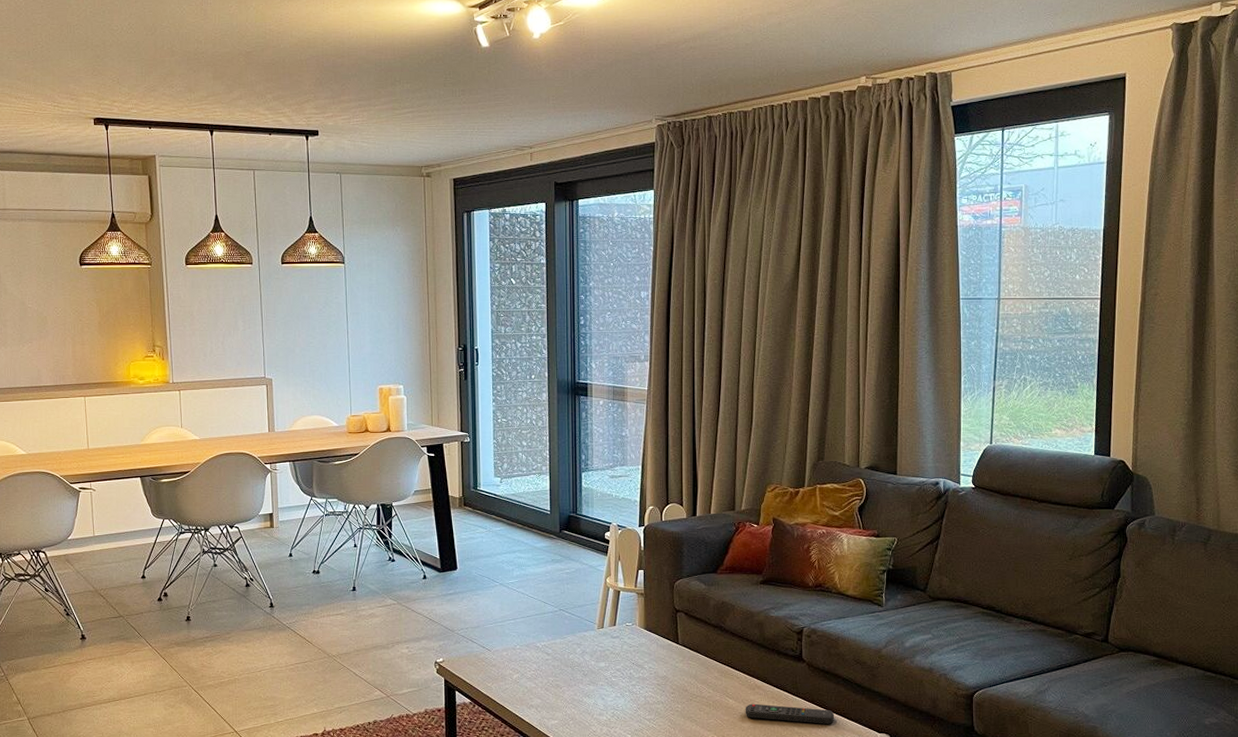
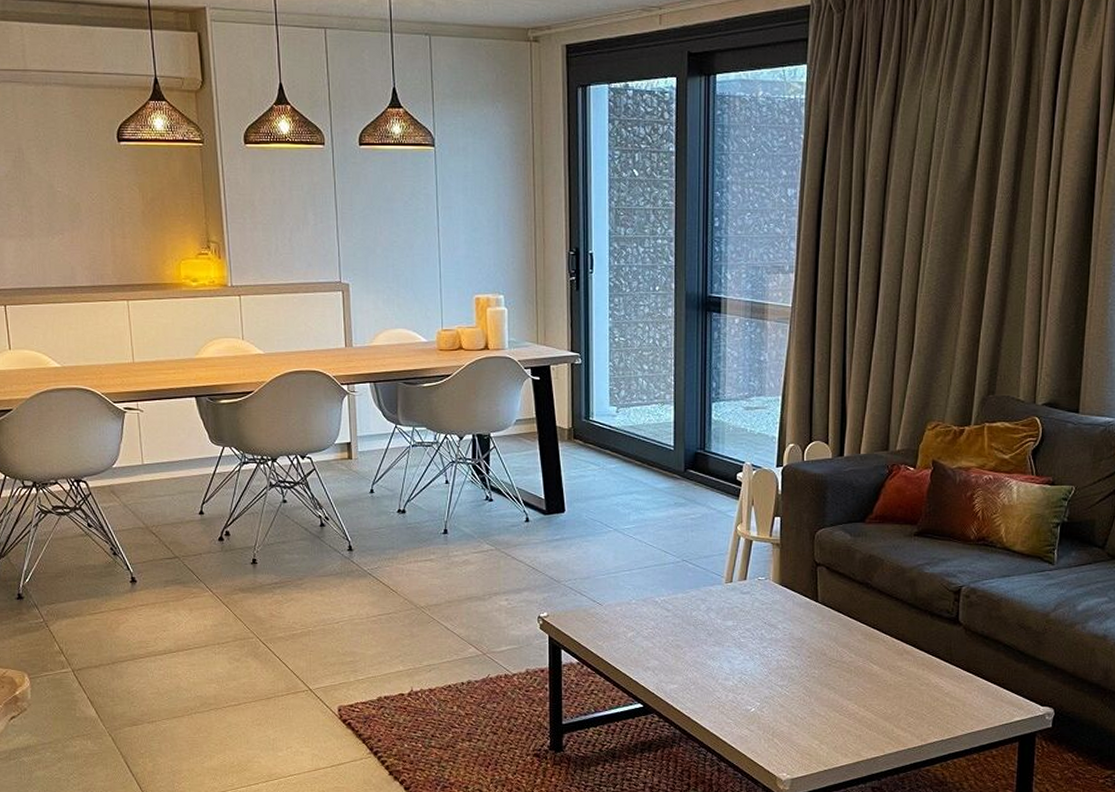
remote control: present [745,703,835,724] -> none [890,670,993,695]

